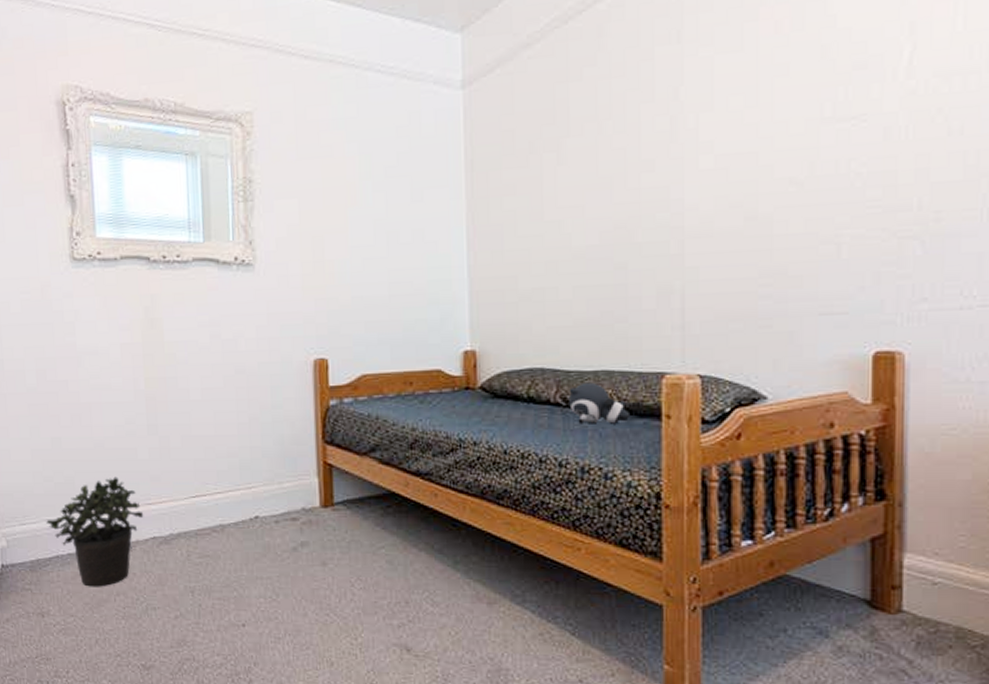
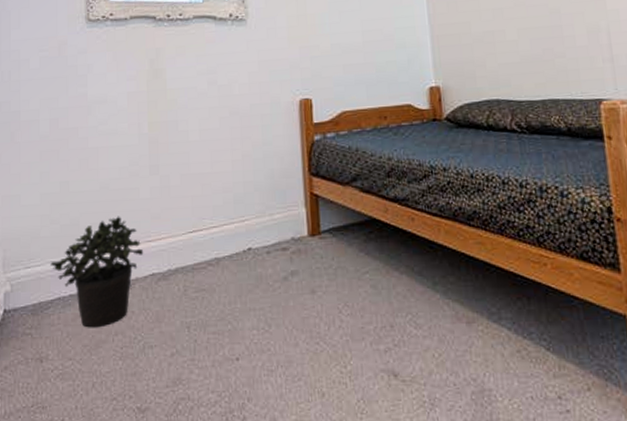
stuffed animal: present [569,382,629,424] -> none [522,110,576,148]

